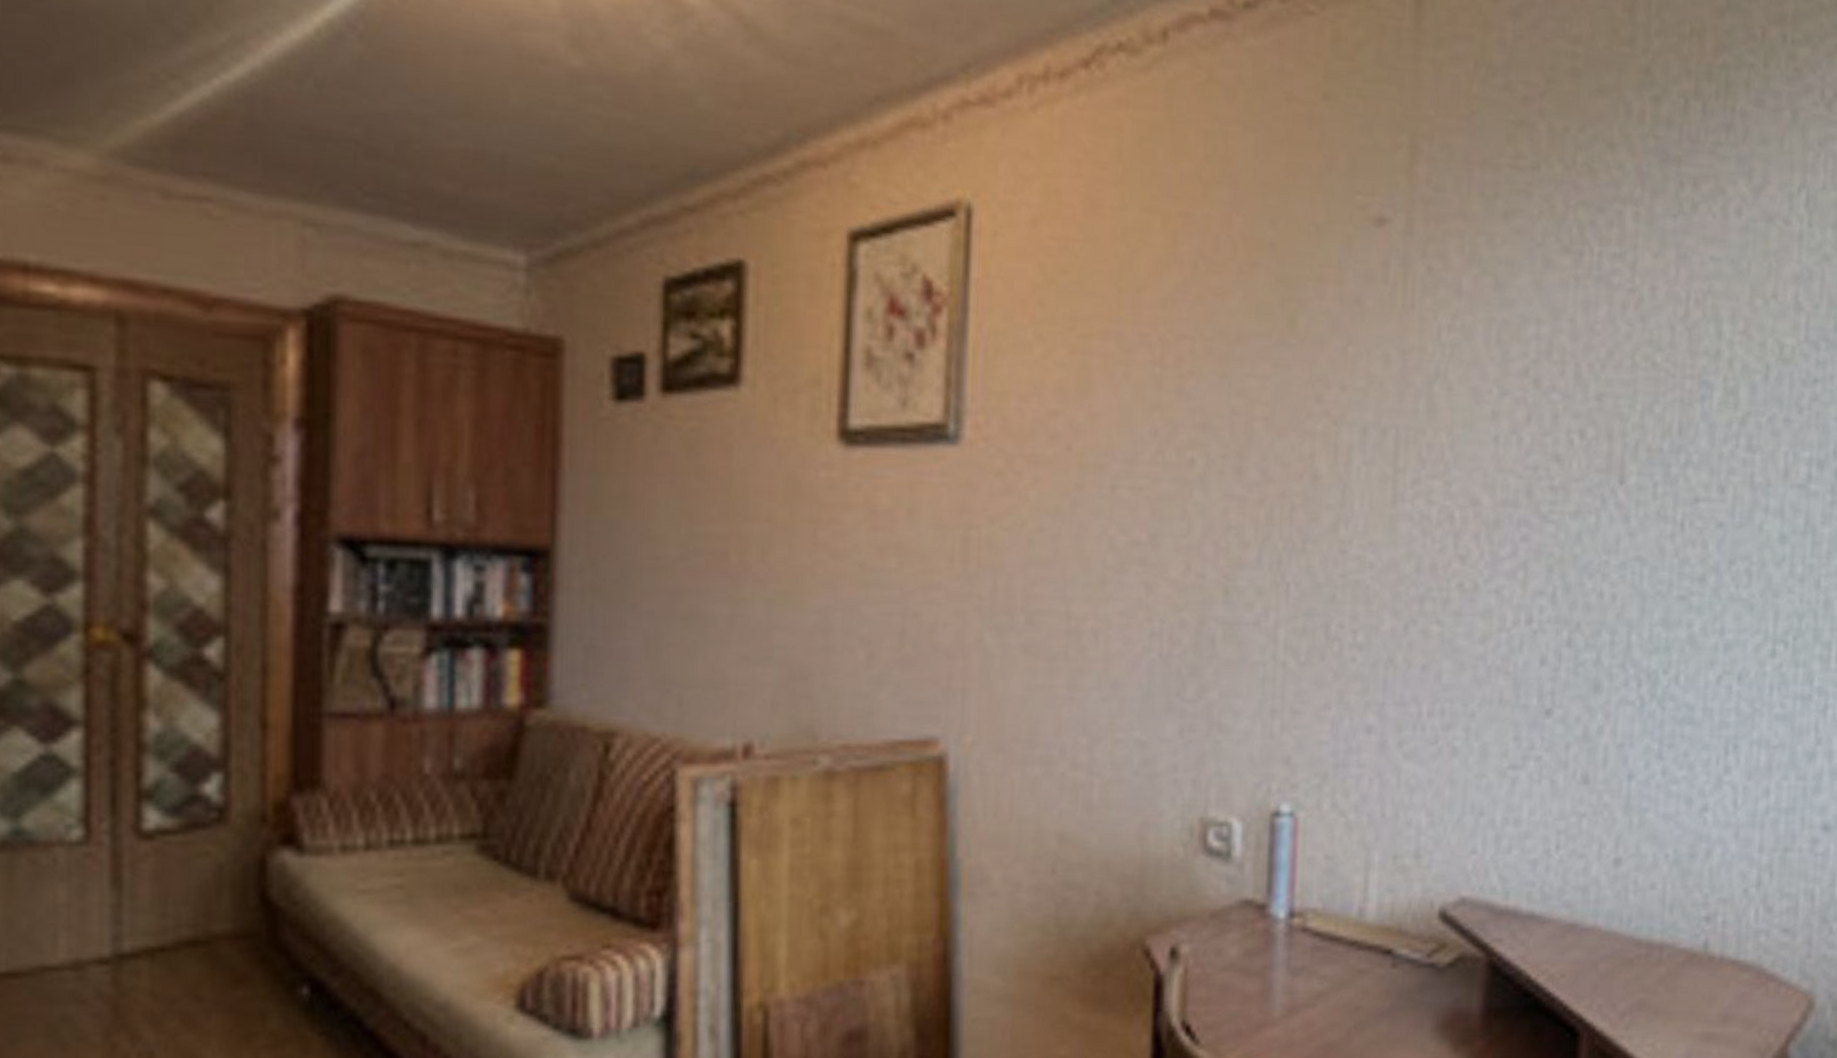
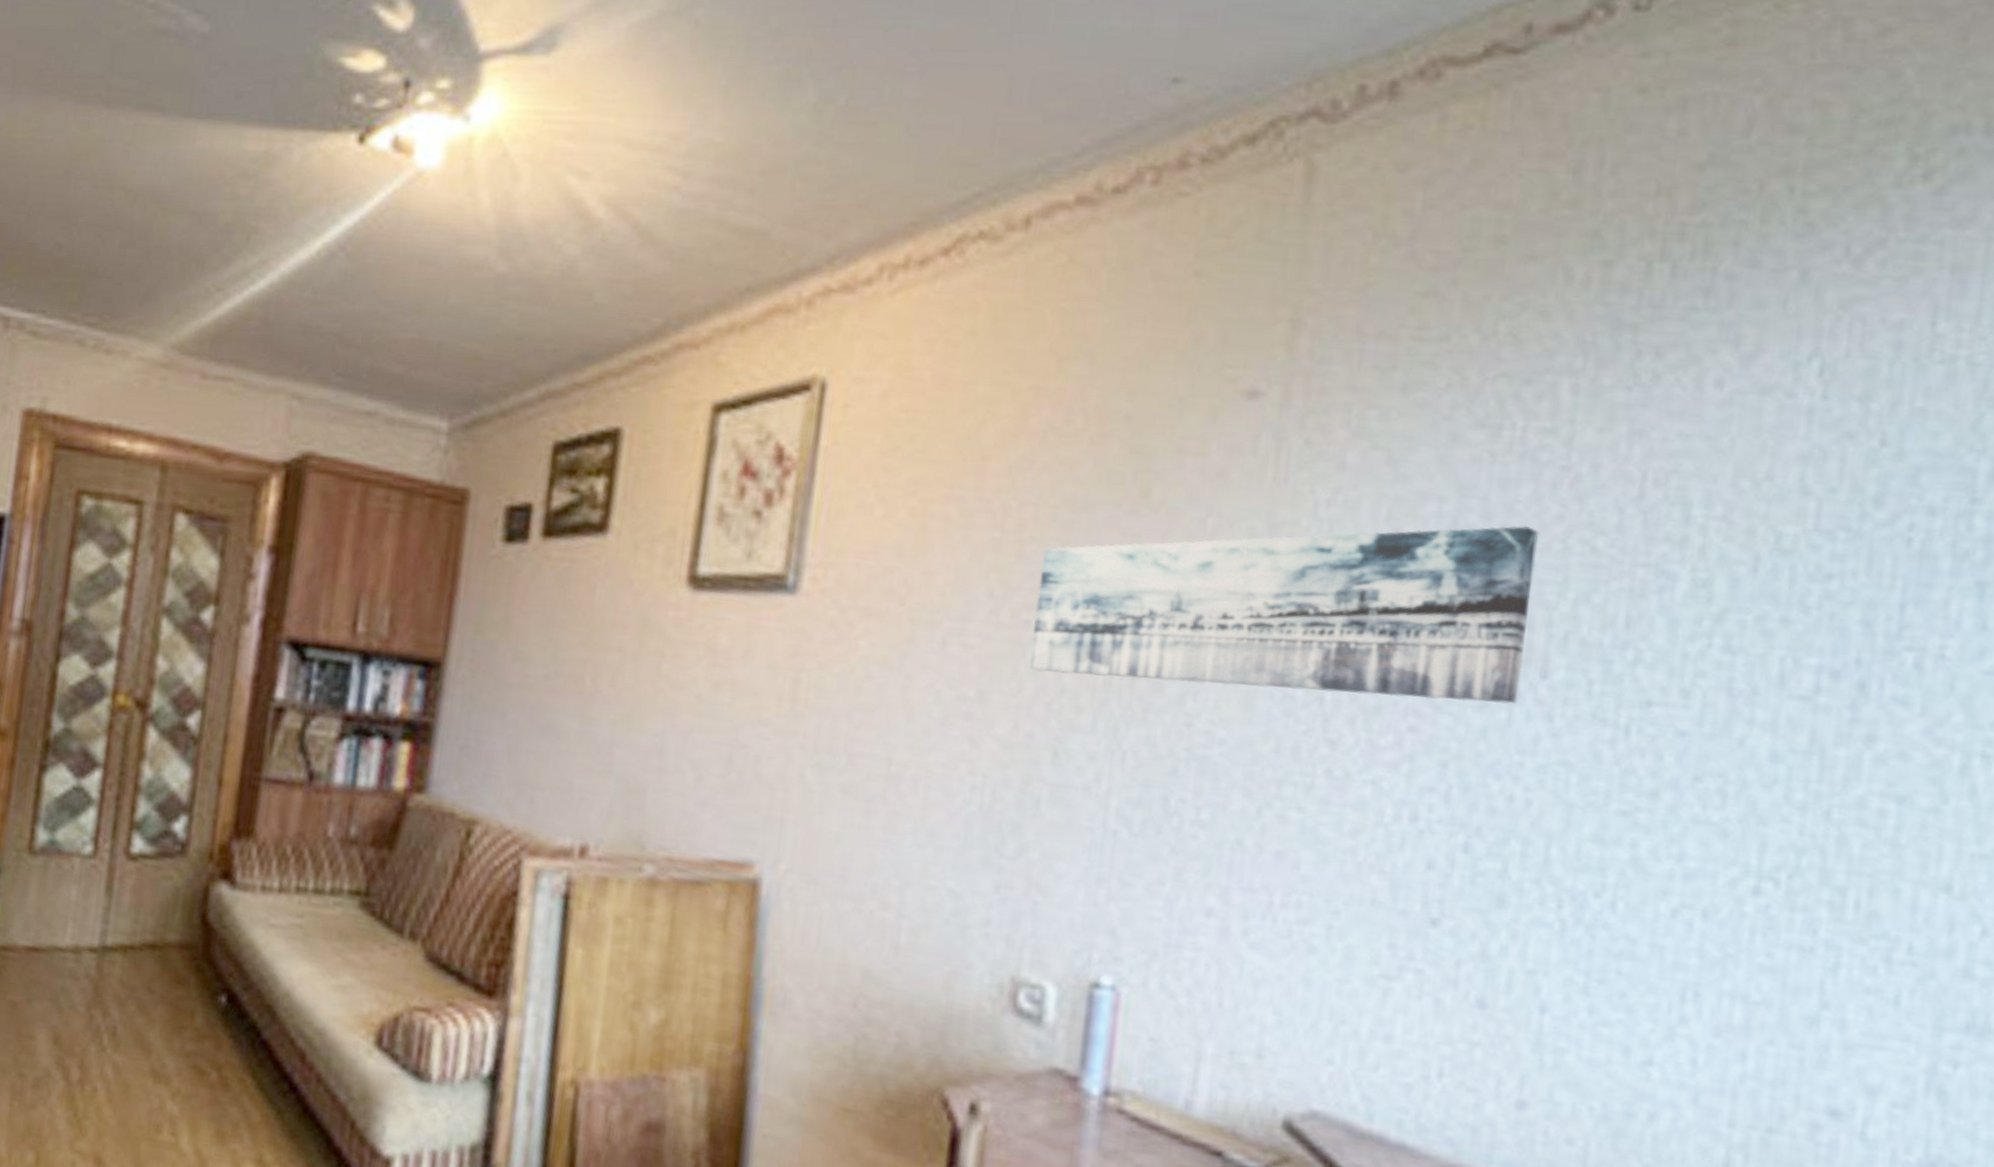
wall art: none [1197,345,1614,511] -> present [1029,526,1540,705]

